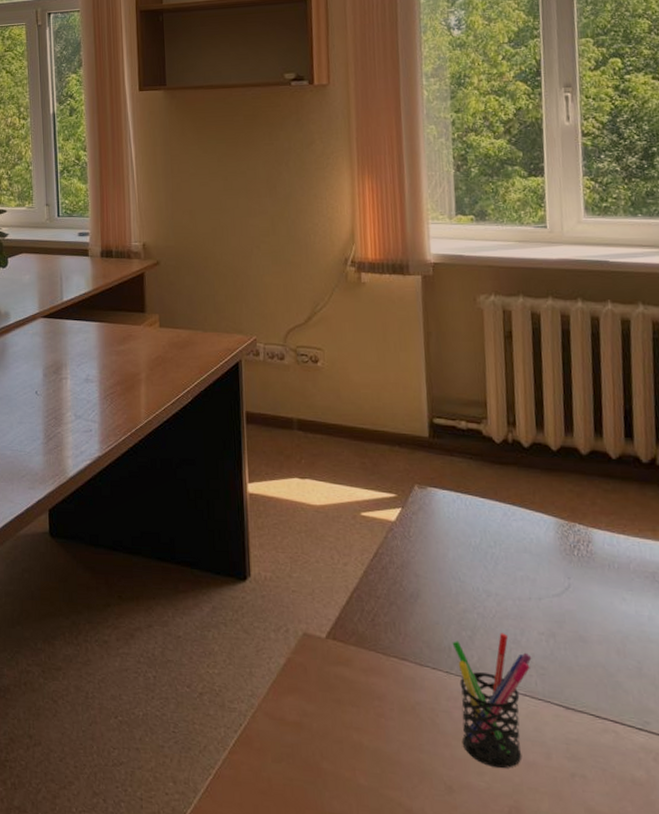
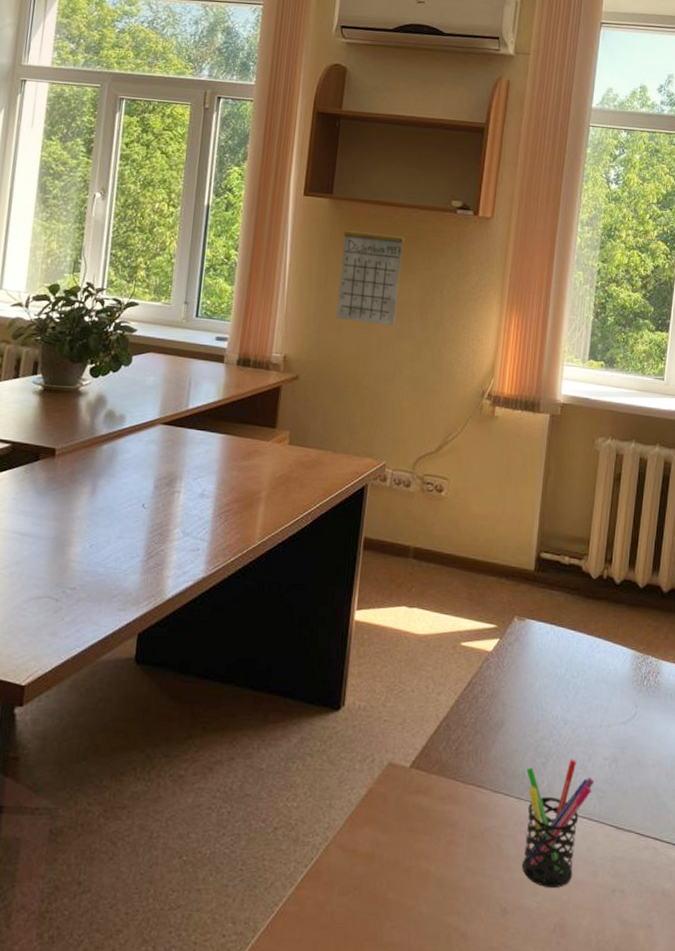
calendar: none [182,98,245,205] -> present [336,214,405,327]

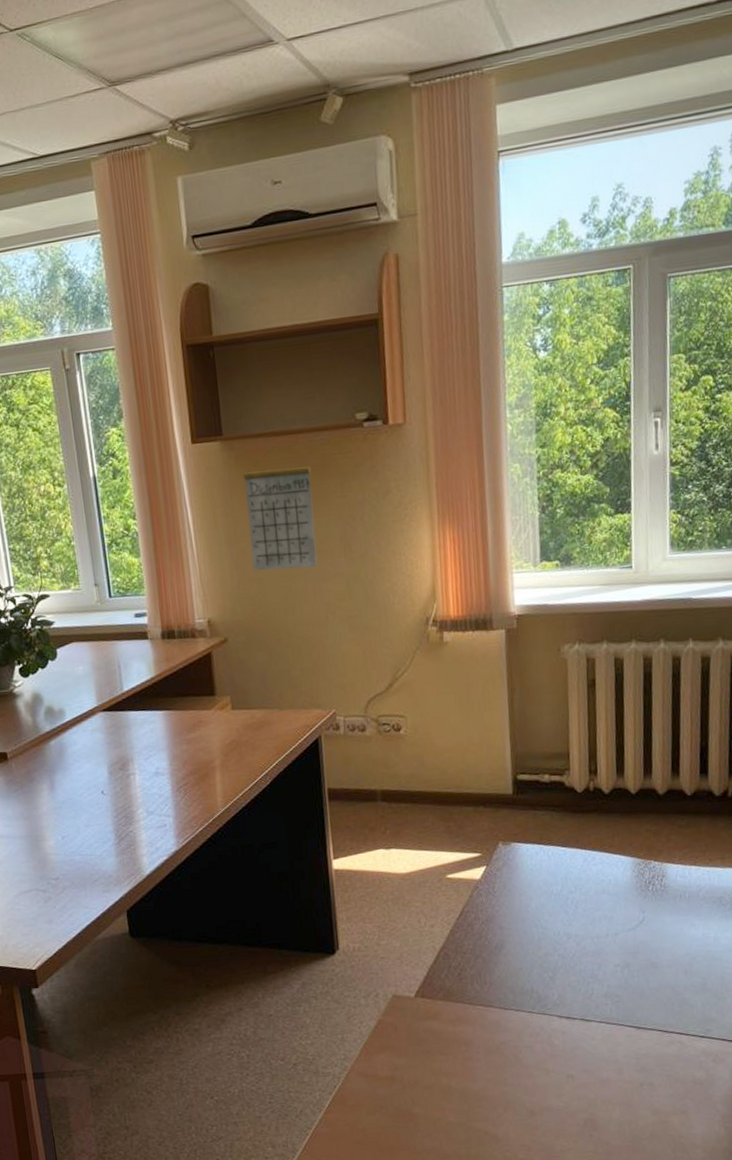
pen holder: present [521,759,595,889] -> none [534,969,608,1089]

